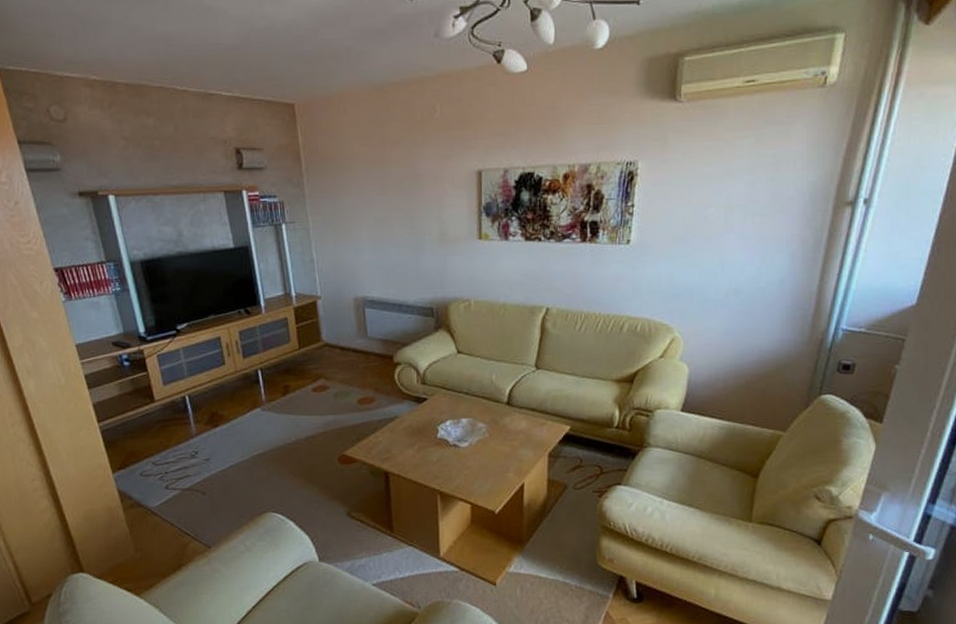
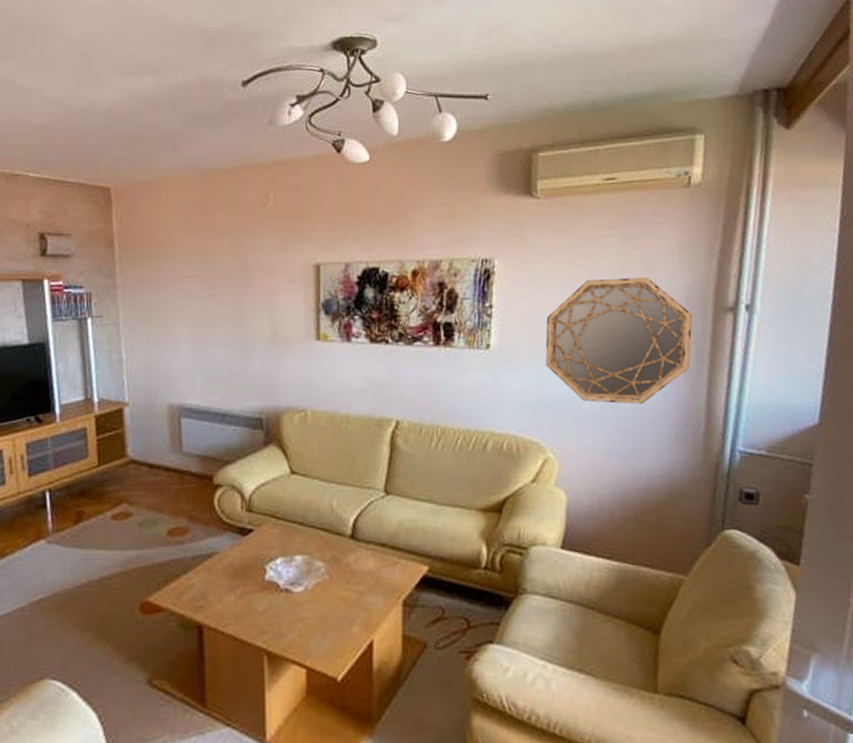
home mirror: none [678,175,814,291] -> present [545,277,693,405]

